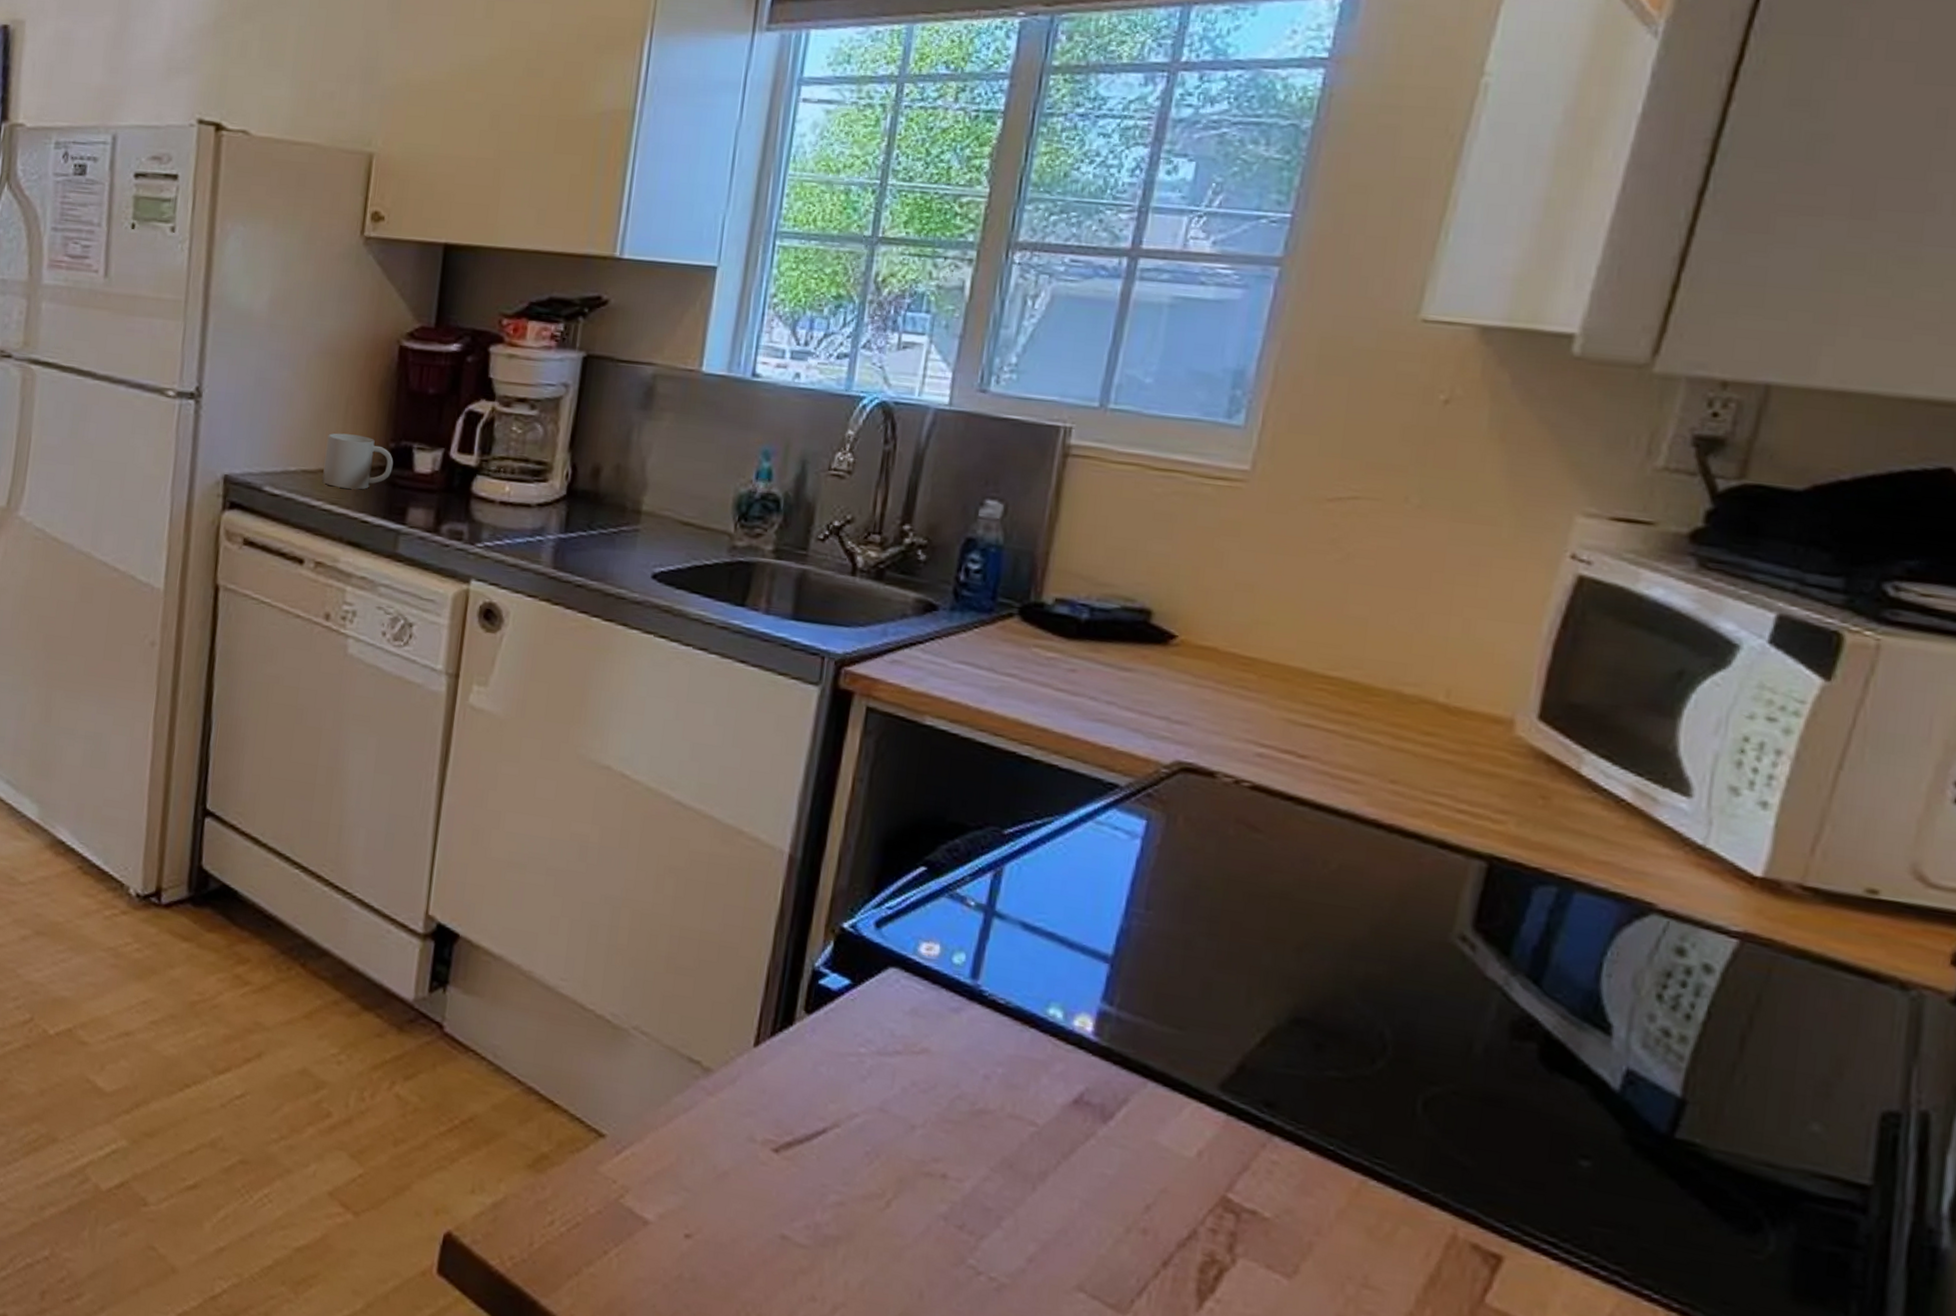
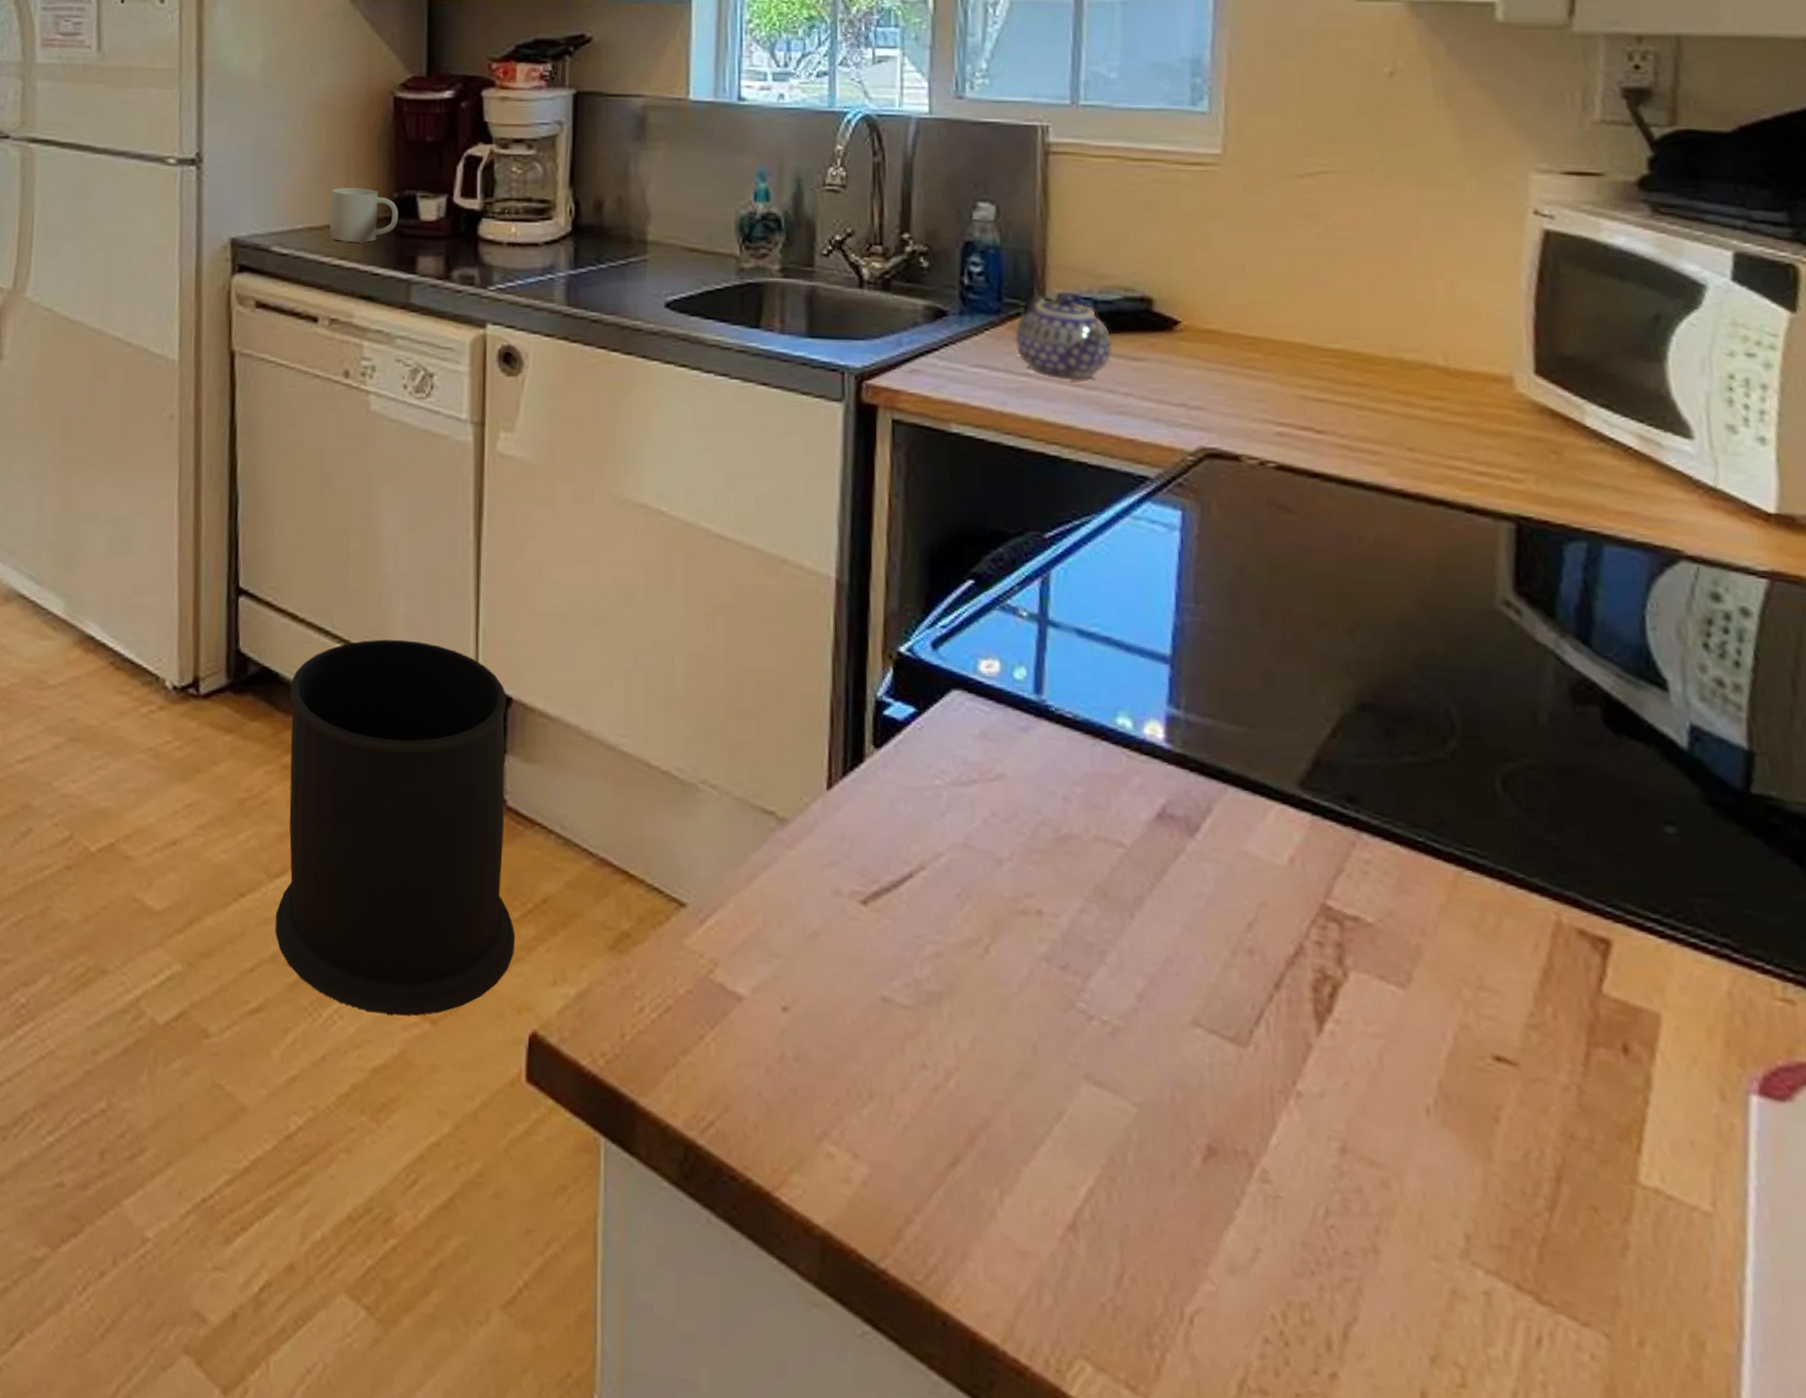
trash can: none [215,869,454,1207] -> present [275,639,516,1016]
teapot: none [1002,597,1104,687] -> present [1014,293,1112,381]

